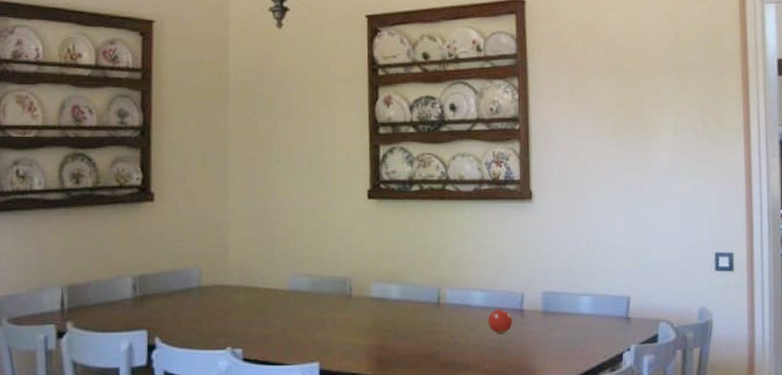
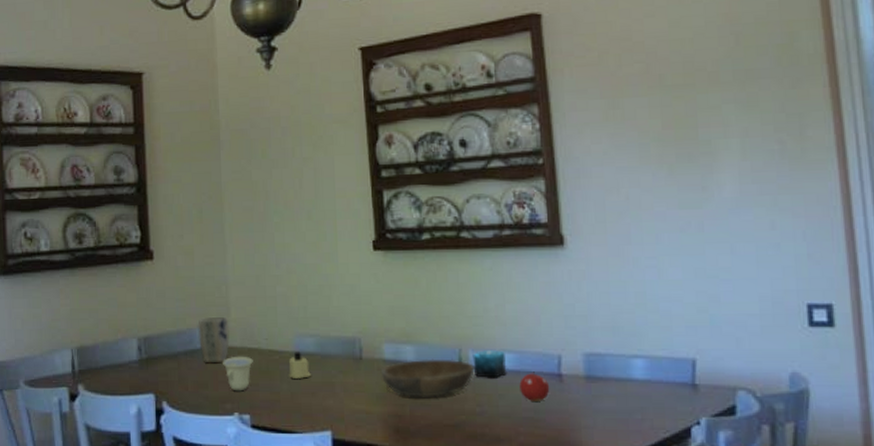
plant pot: none [195,256,227,301] -> present [198,316,230,364]
cup: none [218,294,249,327] -> present [223,356,253,391]
candle: none [282,290,303,315] -> present [288,352,311,379]
bowl: none [369,296,451,331] -> present [381,359,475,397]
candle: none [449,289,479,314] -> present [472,350,507,378]

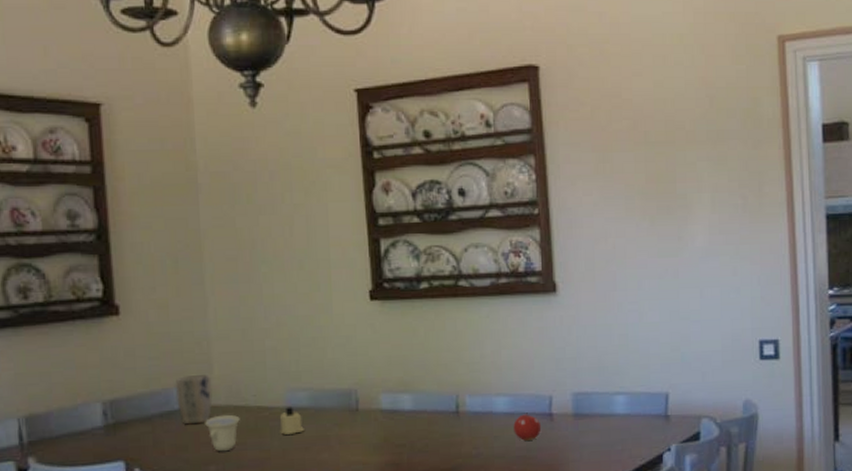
bowl: present [381,359,475,397] -> none [379,406,471,445]
candle: present [472,350,507,378] -> none [469,394,502,422]

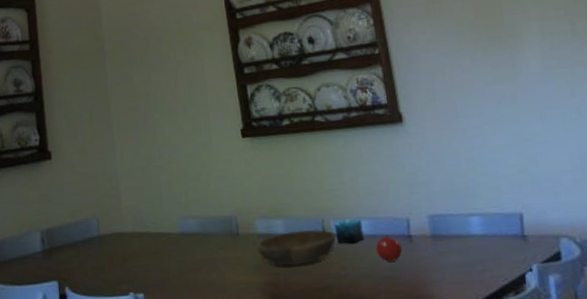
plant pot: present [175,373,213,425] -> none [93,205,122,249]
cup: present [205,414,240,452] -> none [117,240,144,273]
candle: present [279,407,304,435] -> none [174,232,195,257]
bowl: none [379,406,471,445] -> present [256,229,337,266]
candle: none [469,394,502,422] -> present [334,218,365,244]

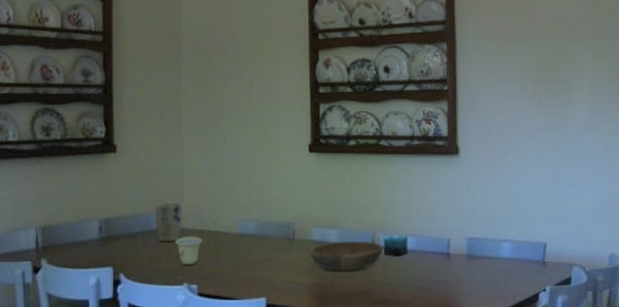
plant pot: none [93,205,122,249] -> present [154,202,183,242]
cup: none [117,240,144,273] -> present [175,236,202,266]
fruit: present [376,235,403,262] -> none [417,251,440,274]

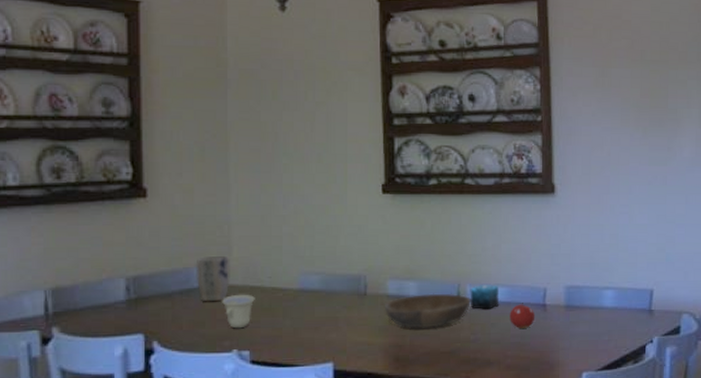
fruit: none [417,251,440,274] -> present [510,303,536,328]

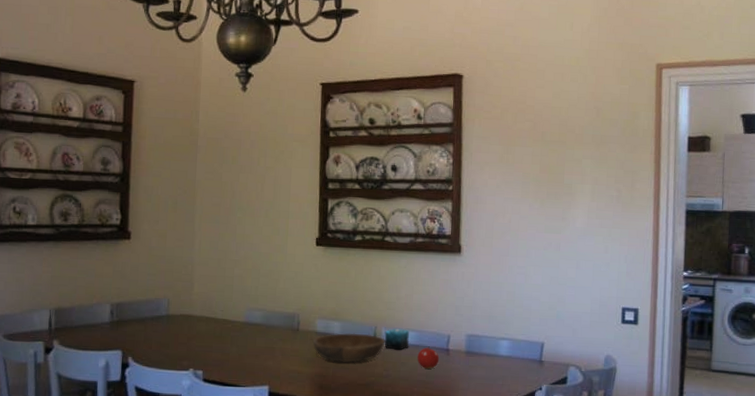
plant pot: present [195,255,230,302] -> none [164,289,192,328]
cup: present [222,294,255,329] -> none [183,323,210,352]

